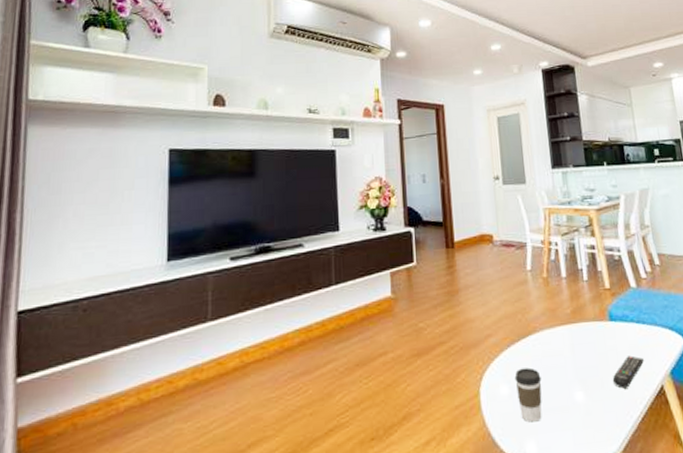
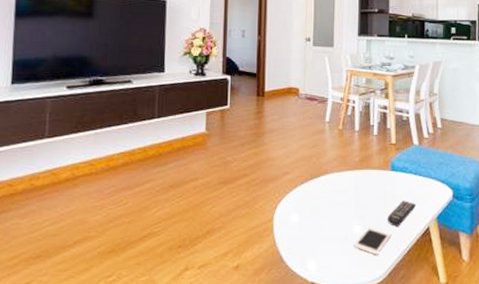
coffee cup: present [514,367,542,423] -> none [304,202,327,246]
cell phone: none [577,391,620,427] -> present [354,227,391,255]

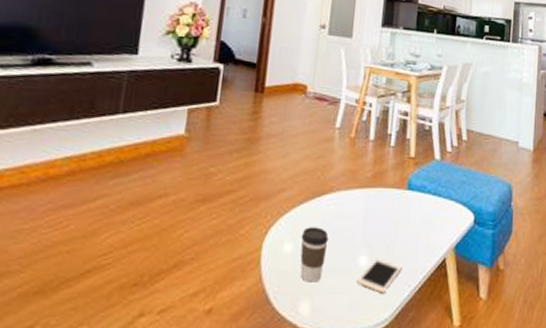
coffee cup: none [304,202,327,246] -> present [300,227,329,282]
remote control: present [387,201,417,226] -> none [398,226,434,258]

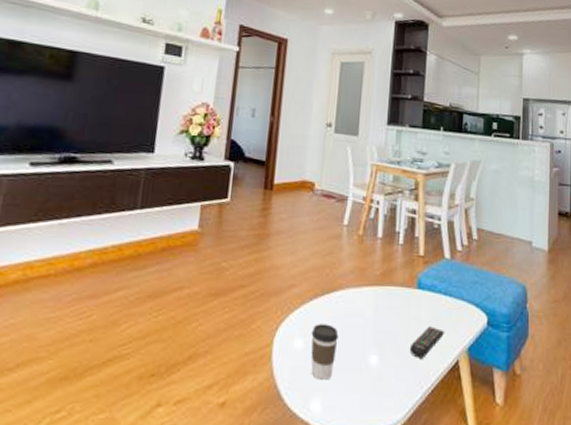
cell phone: present [357,258,402,293] -> none [368,357,414,394]
remote control: none [398,226,434,258] -> present [409,326,445,358]

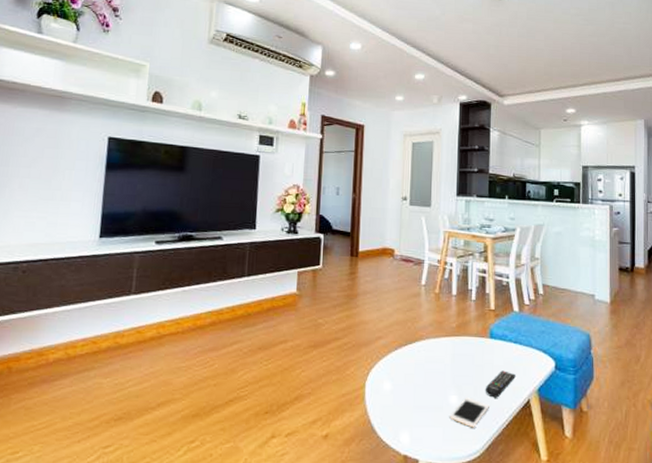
coffee cup: present [311,324,339,380] -> none [398,369,422,416]
cell phone: none [368,357,414,394] -> present [449,397,489,428]

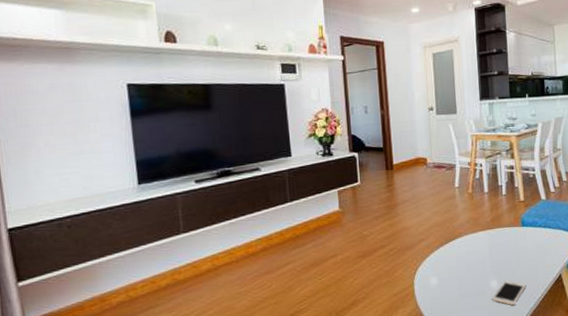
remote control: present [485,370,517,398] -> none [521,253,548,278]

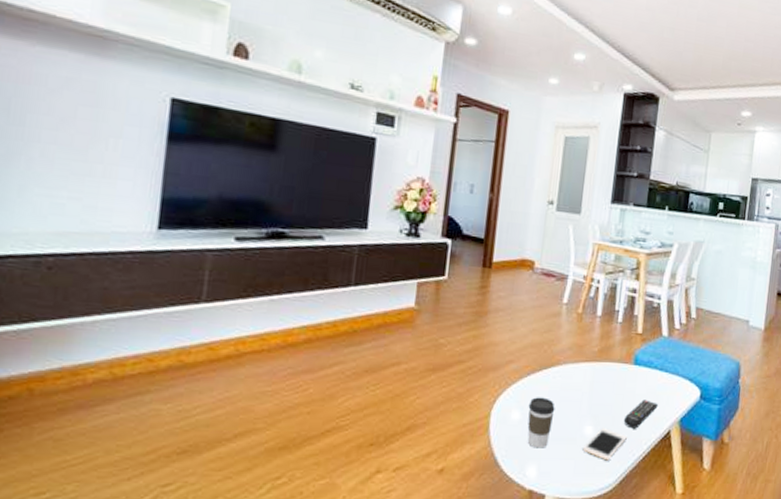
coffee cup: none [442,263,464,304] -> present [527,397,555,448]
remote control: none [521,253,548,278] -> present [623,399,659,429]

